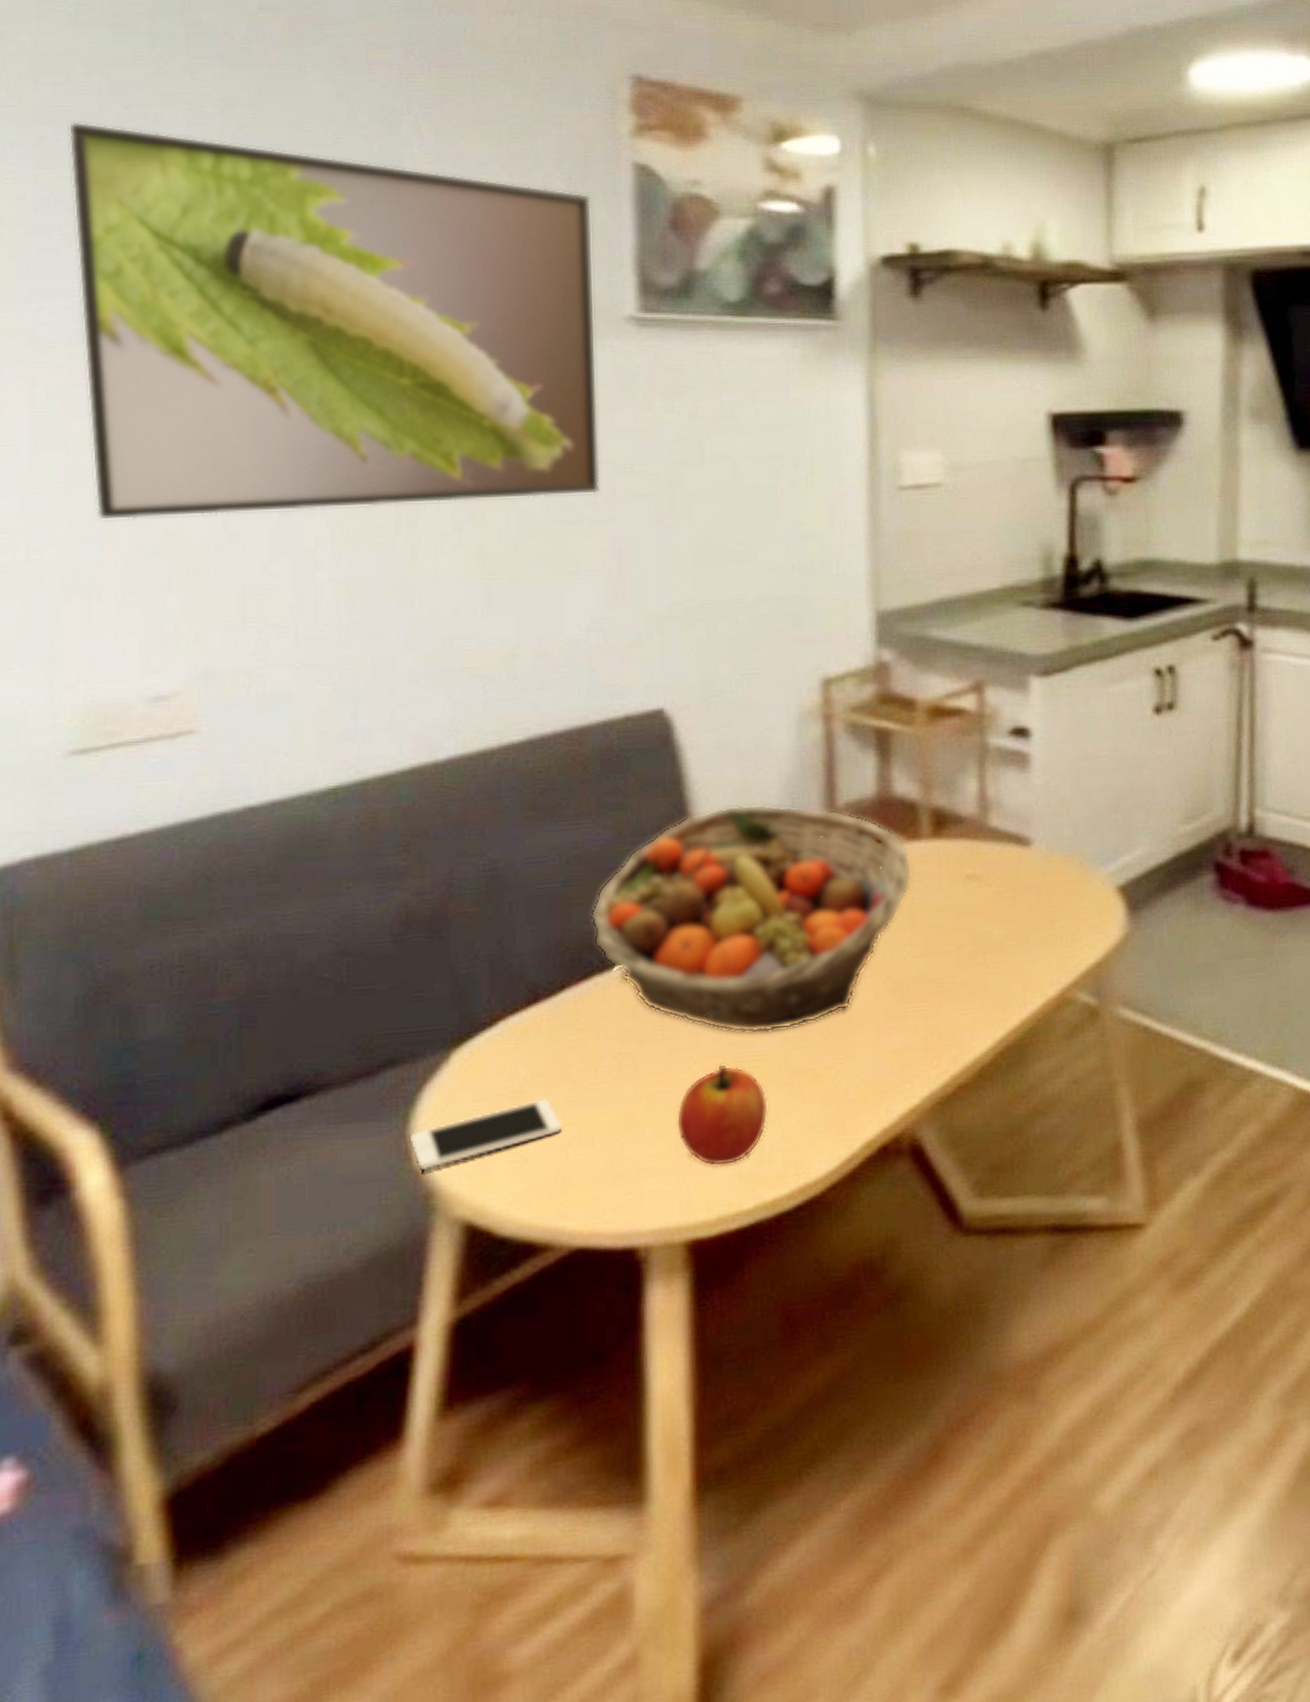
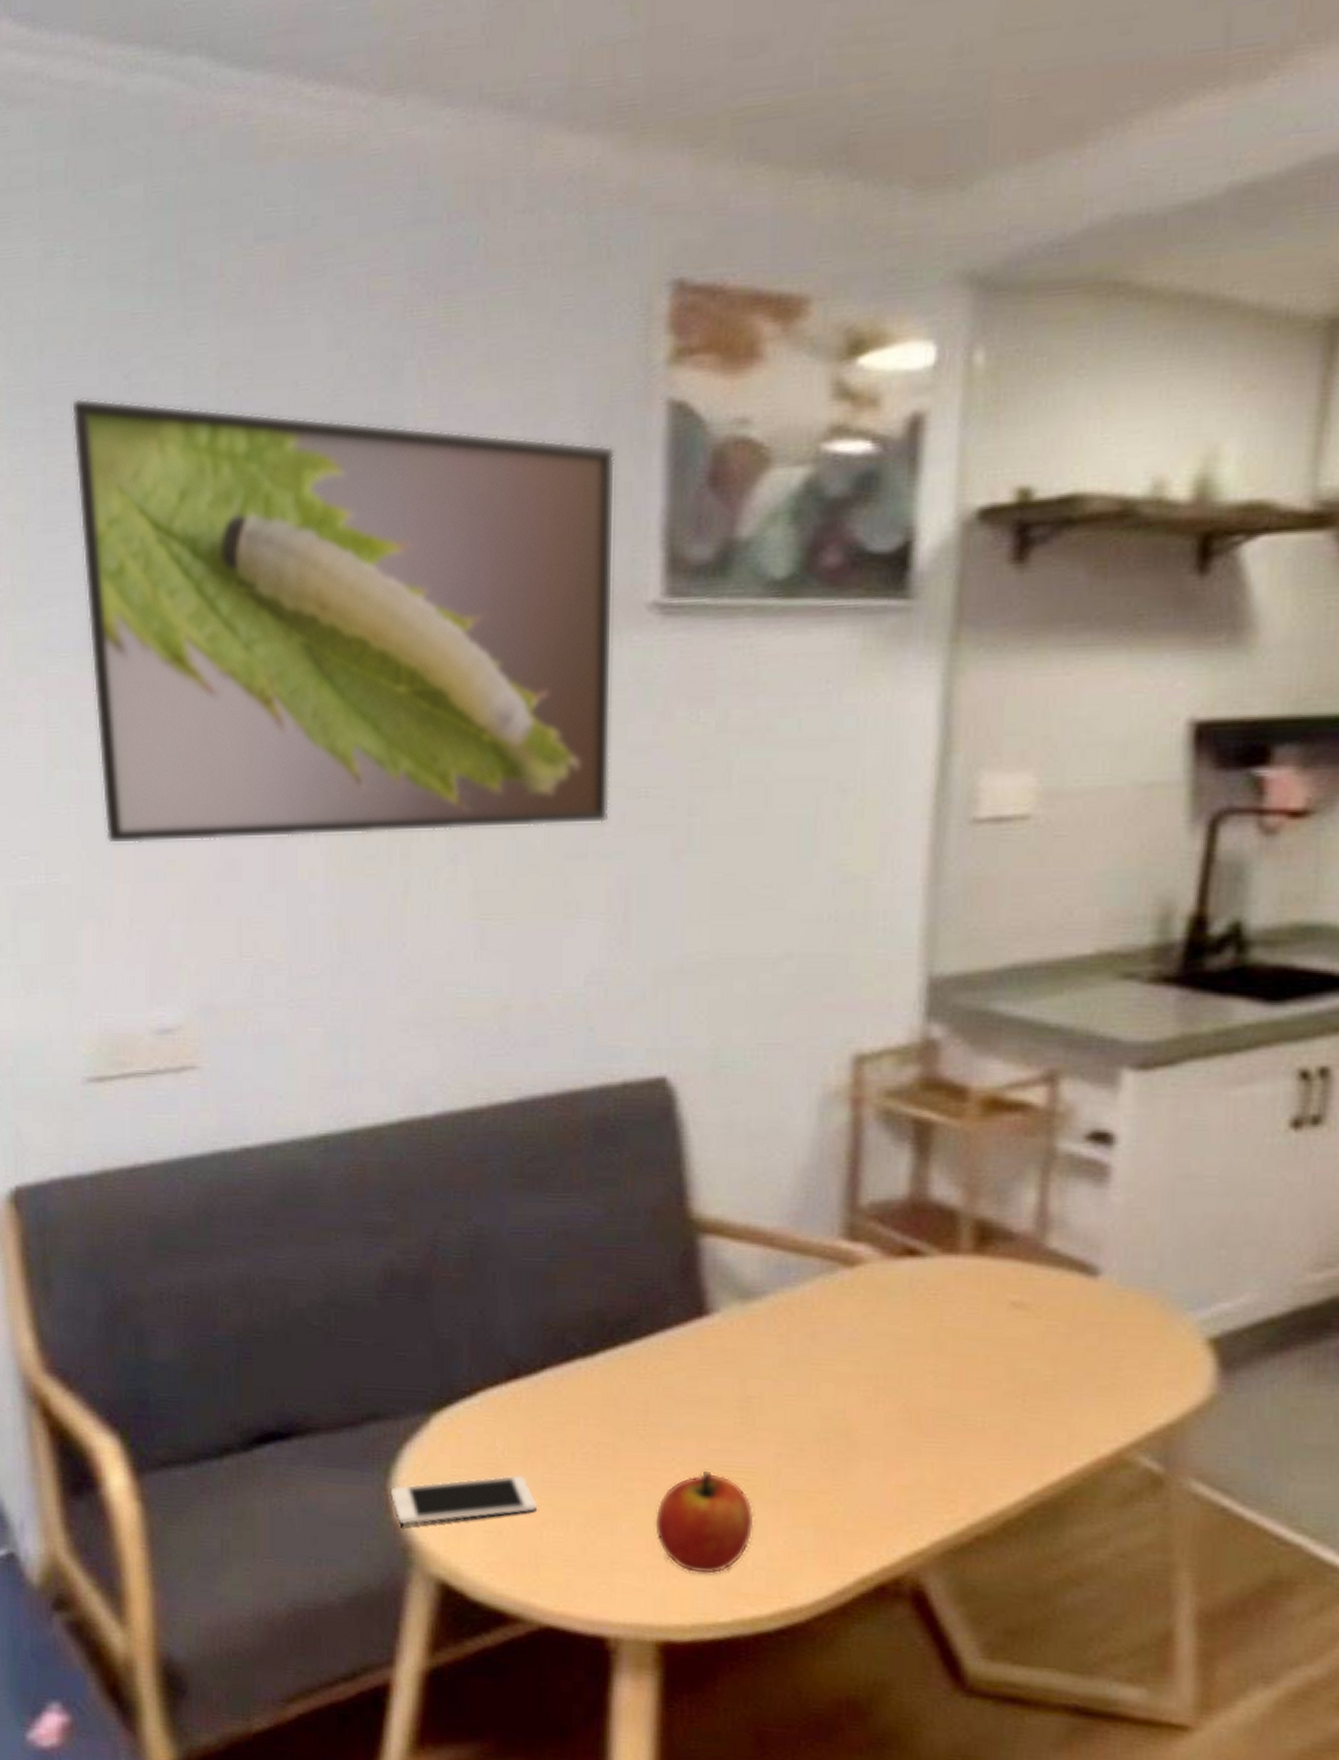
fruit basket: present [590,803,913,1034] -> none [575,1192,945,1446]

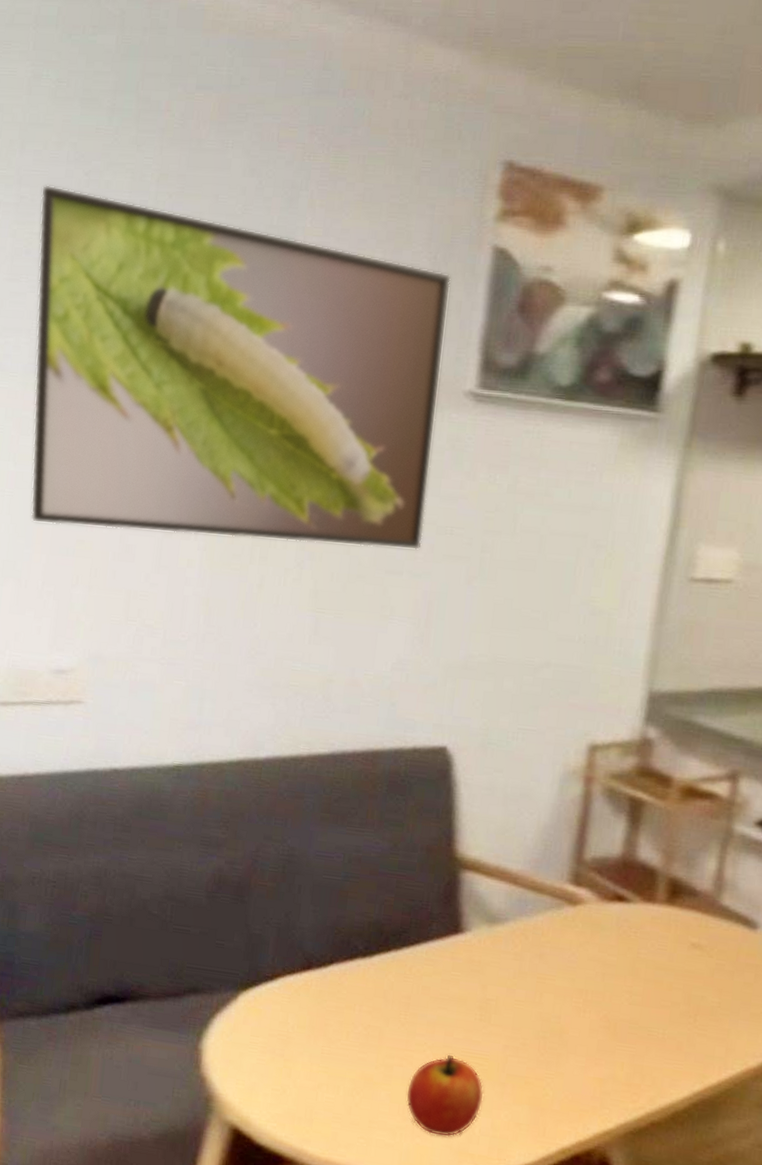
cell phone: present [390,1474,538,1526] -> none [200,1045,317,1080]

